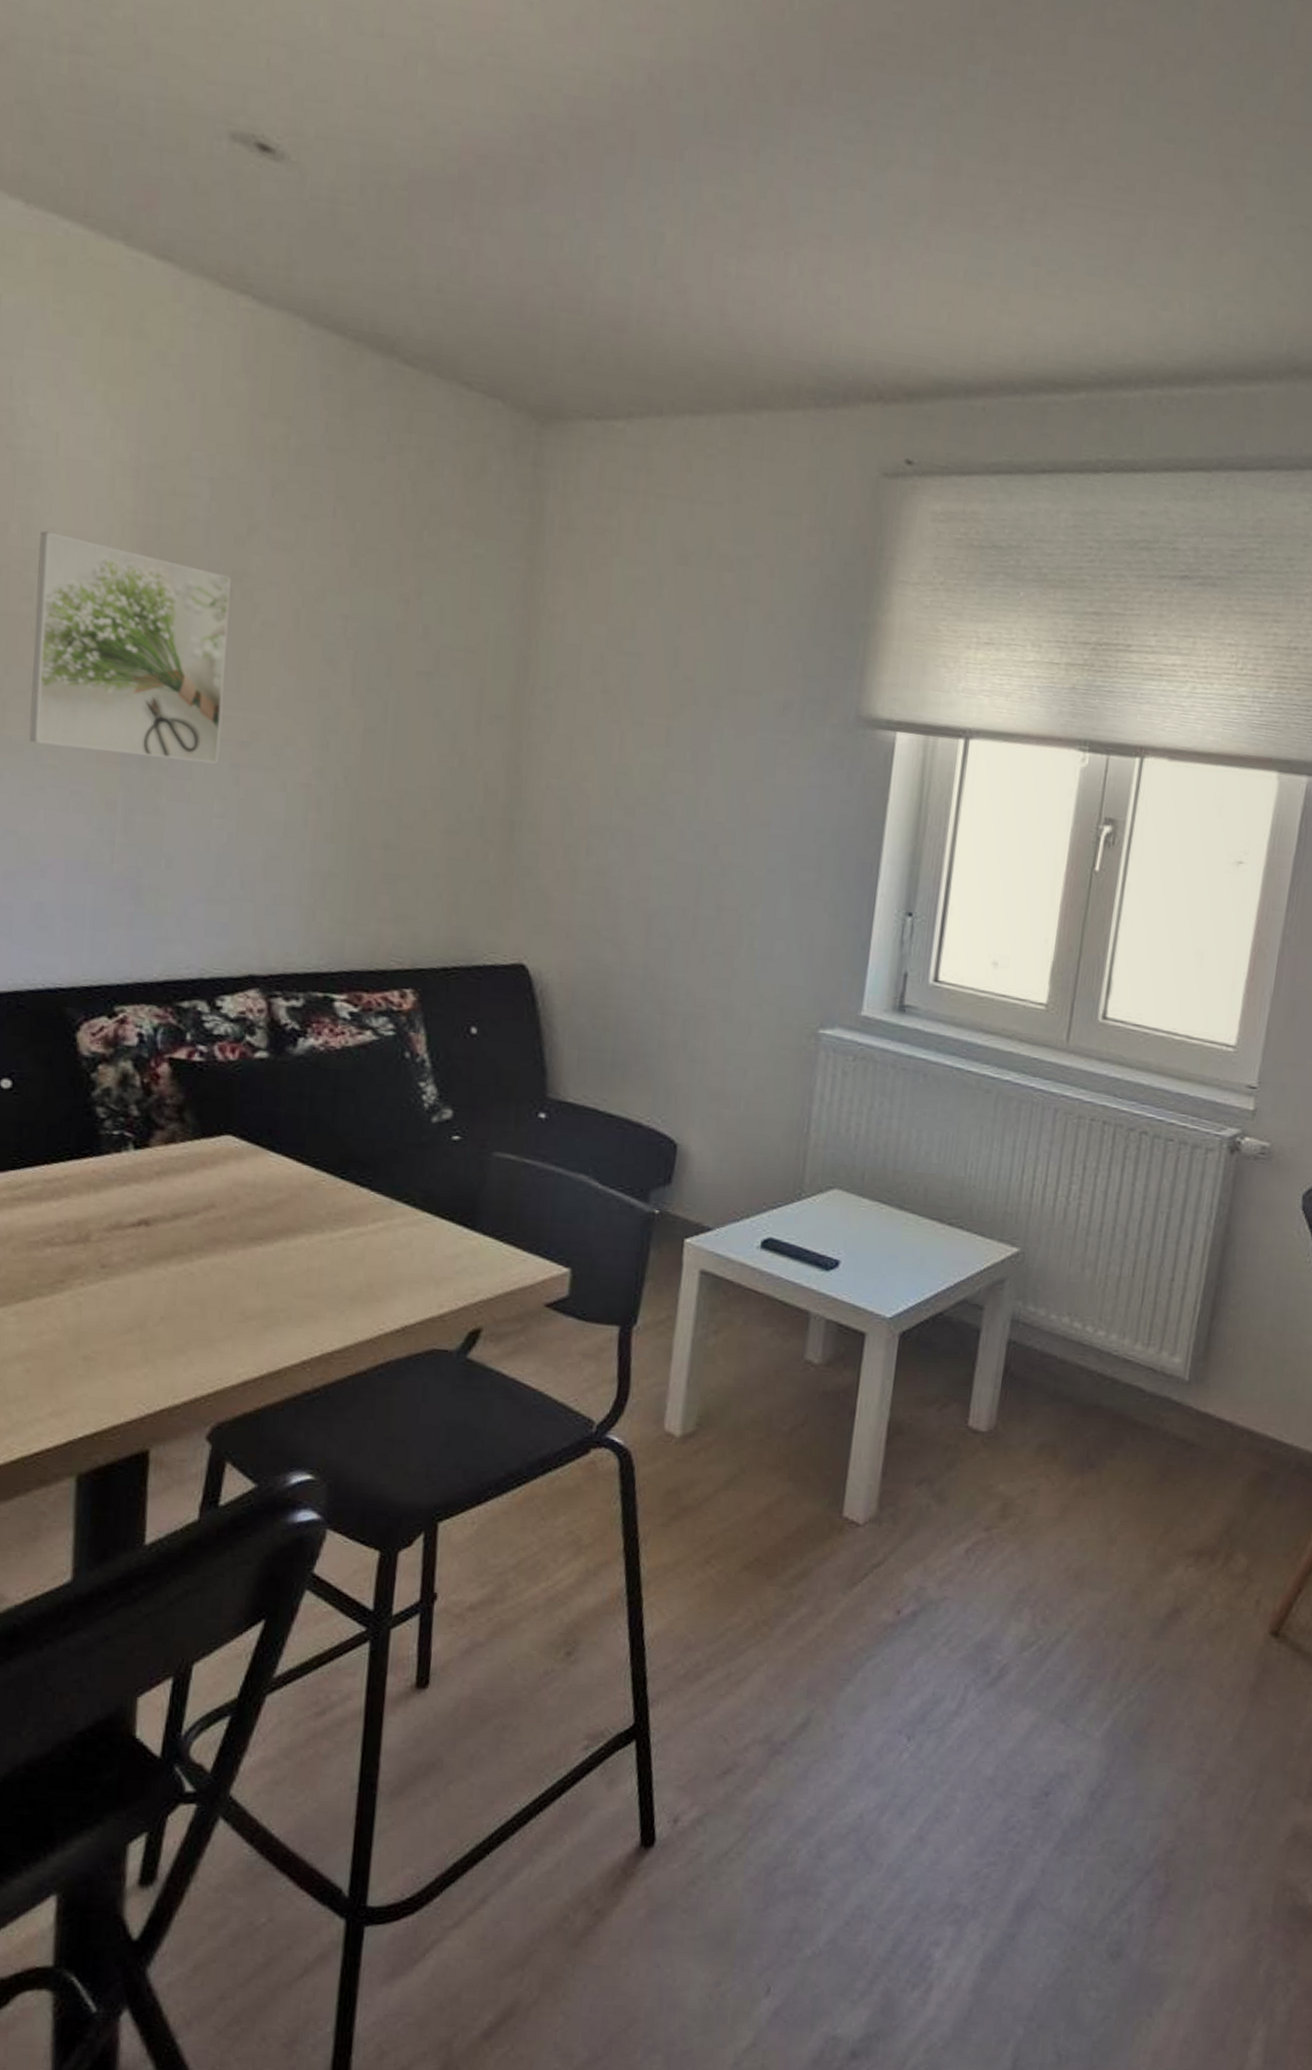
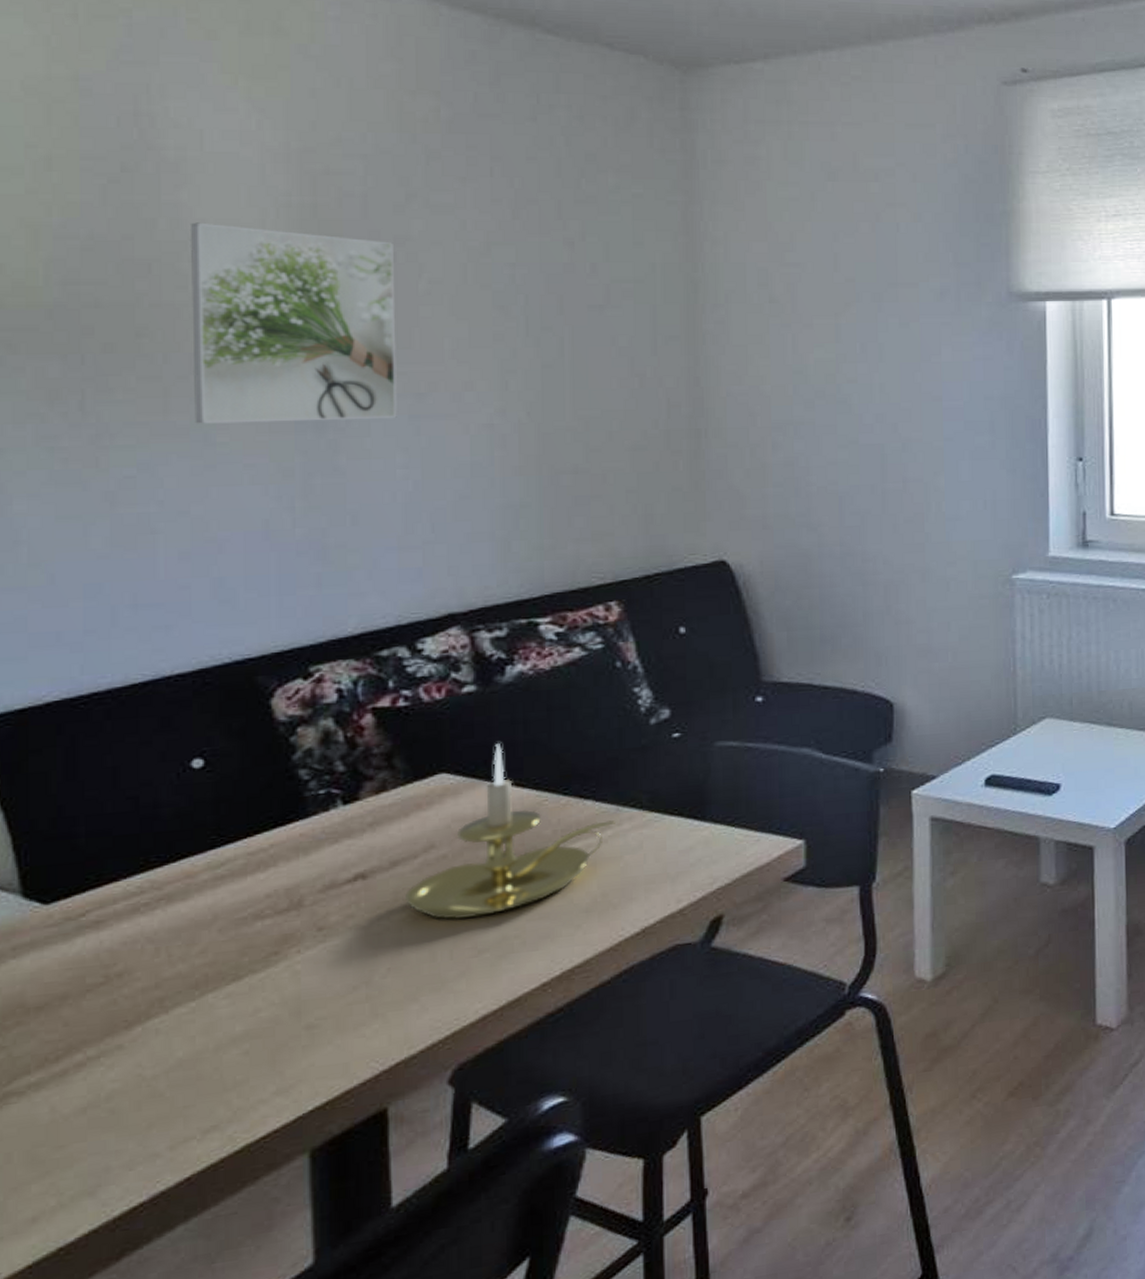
candle holder: none [183,1115,388,1284] -> present [405,743,615,920]

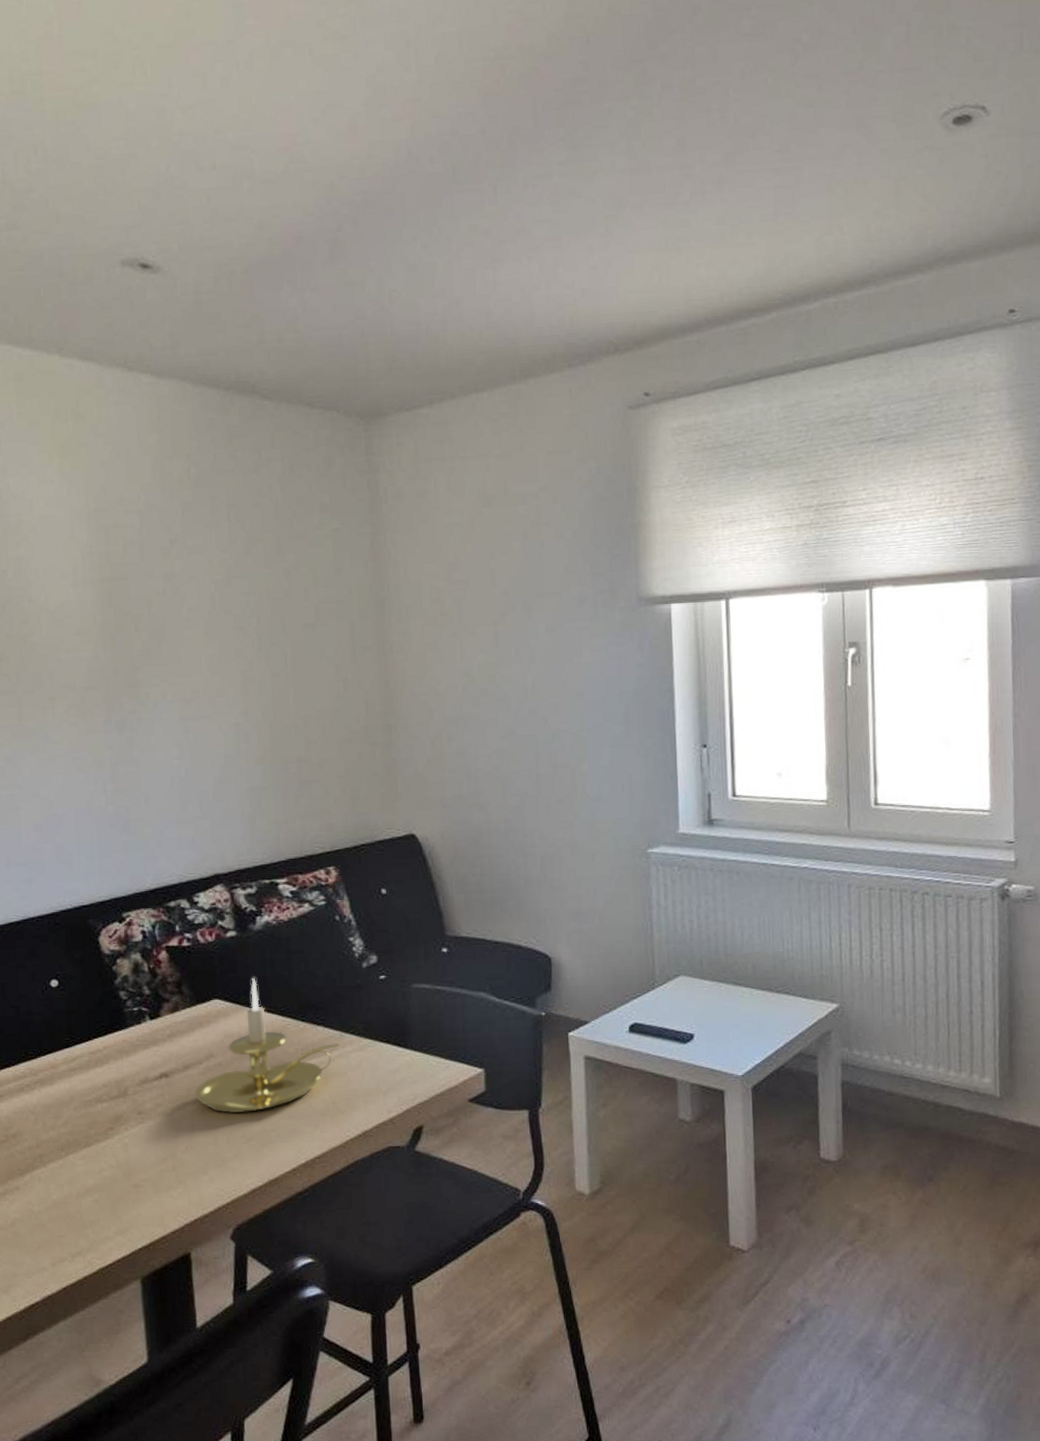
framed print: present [189,222,397,424] -> none [28,571,172,727]

